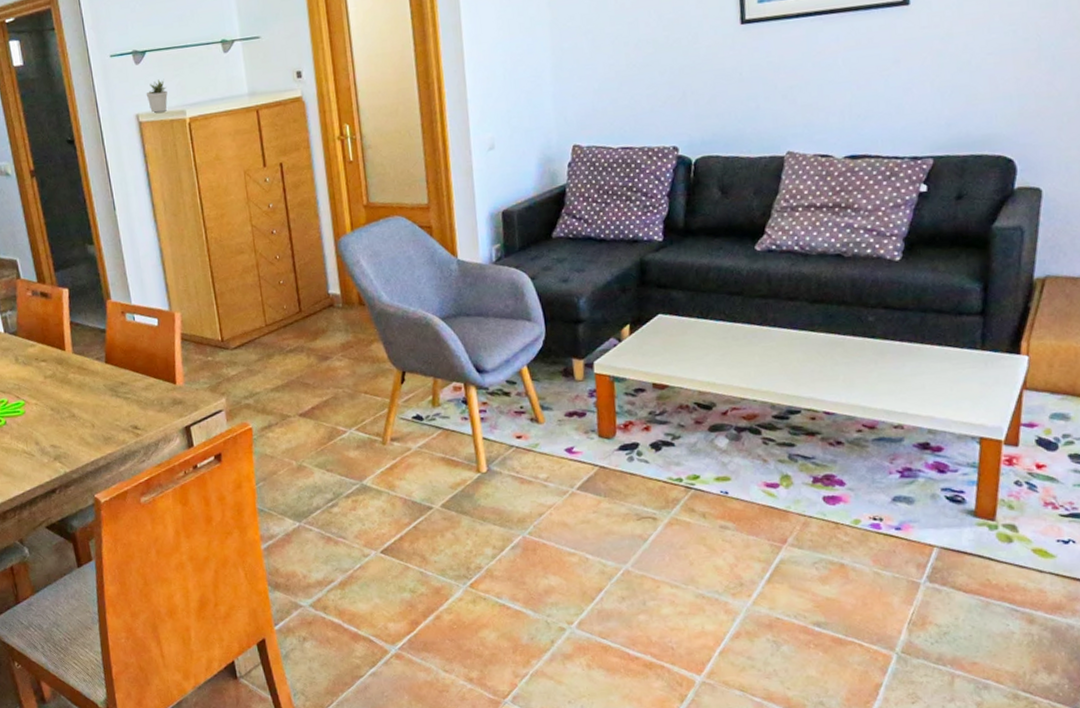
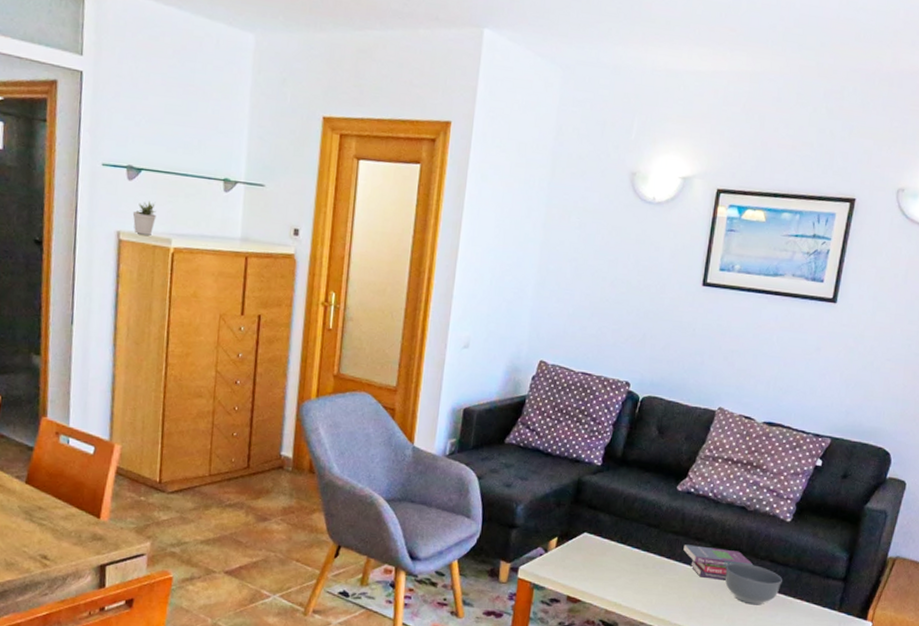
books: none [775,303,863,340] -> present [683,544,753,580]
bowl: none [830,315,905,360] -> present [725,562,783,605]

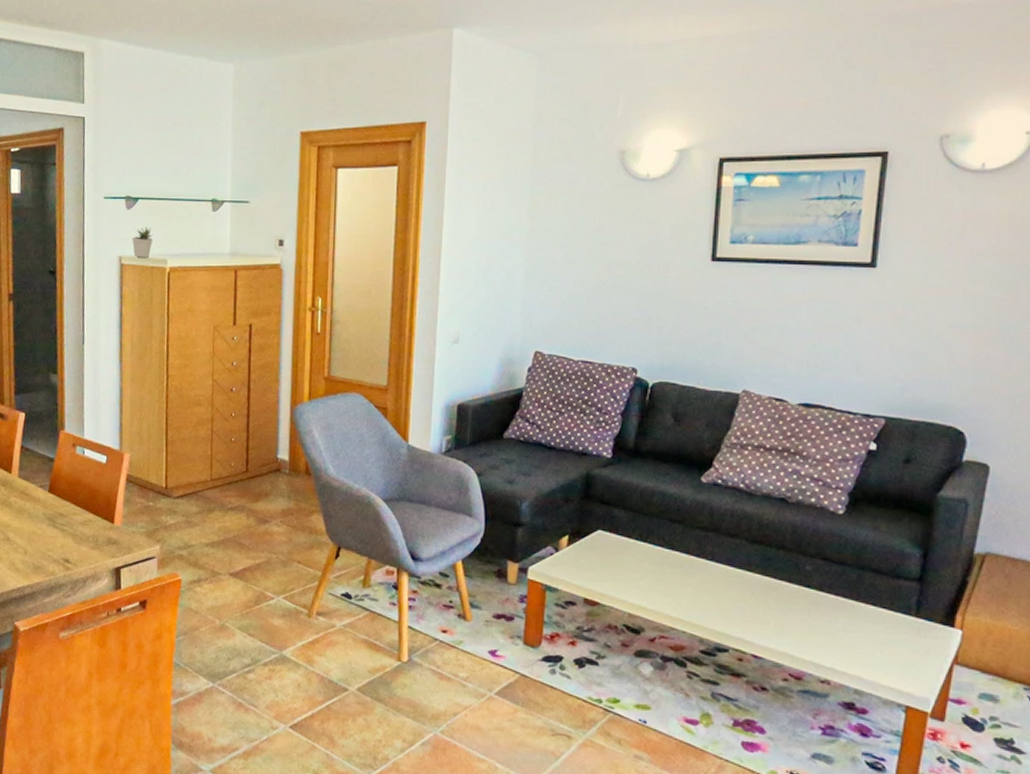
books: present [683,544,753,580] -> none [715,541,800,581]
bowl: present [725,562,783,605] -> none [767,561,841,609]

